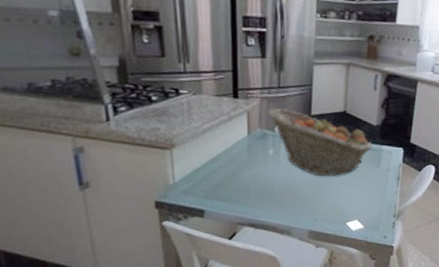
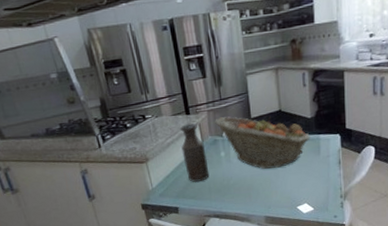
bottle: none [221,109,251,182] -> present [179,123,210,183]

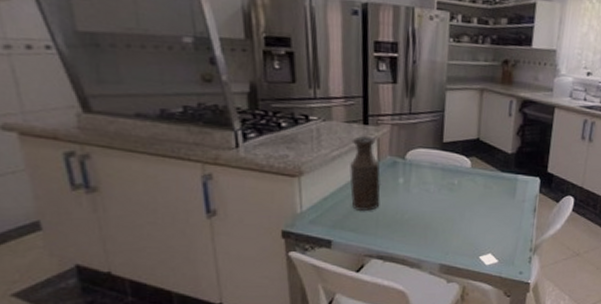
fruit basket: present [215,116,310,169] -> none [398,135,507,207]

